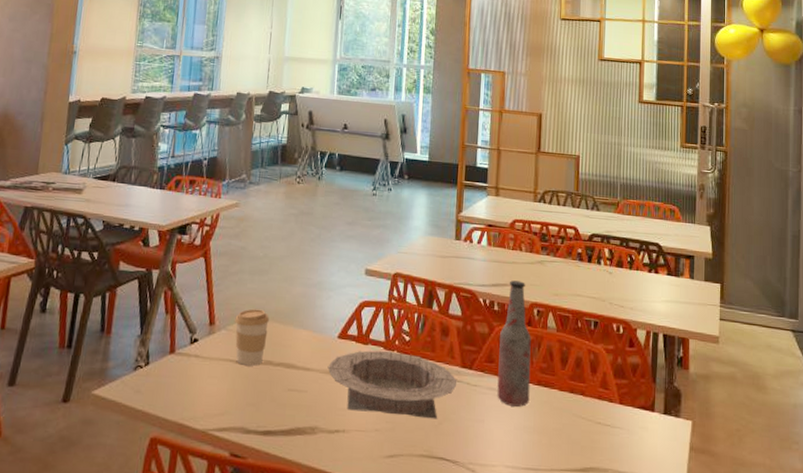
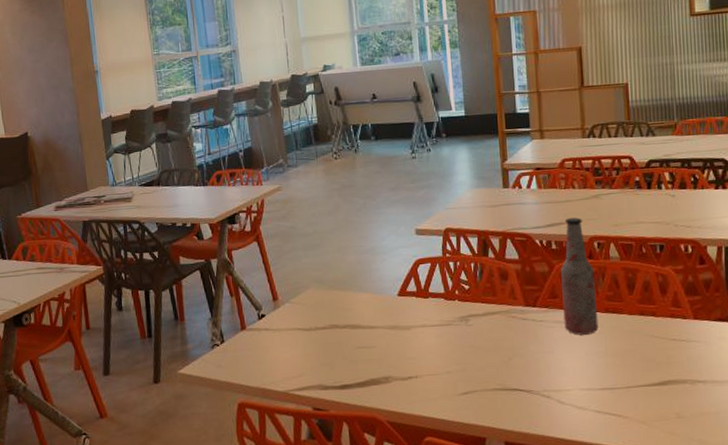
coffee cup: present [235,308,269,366] -> none [296,280,330,332]
bowl: present [327,350,458,419] -> none [392,301,523,358]

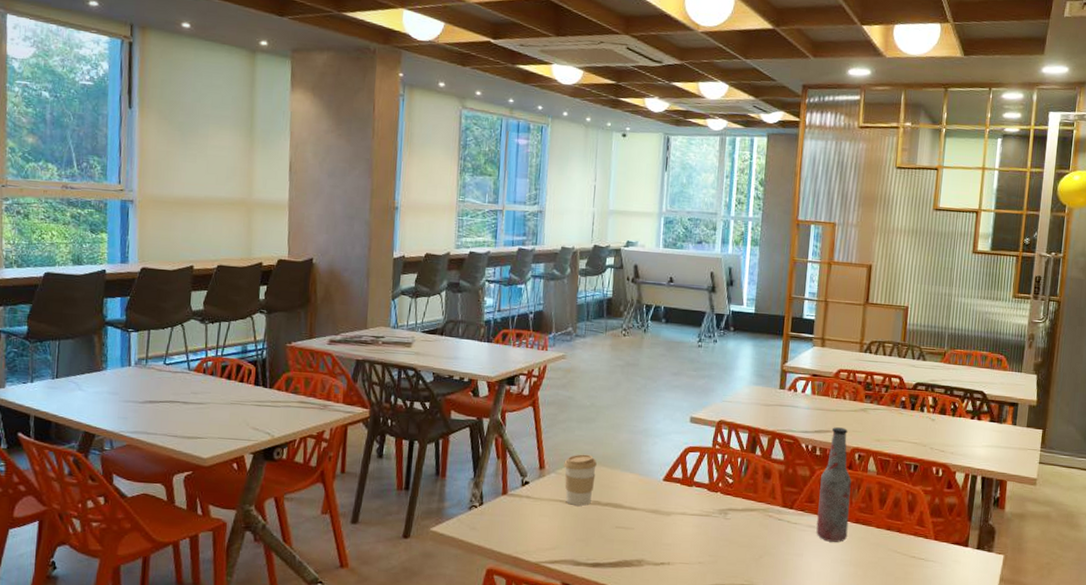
coffee cup: none [296,280,330,332] -> present [564,454,597,506]

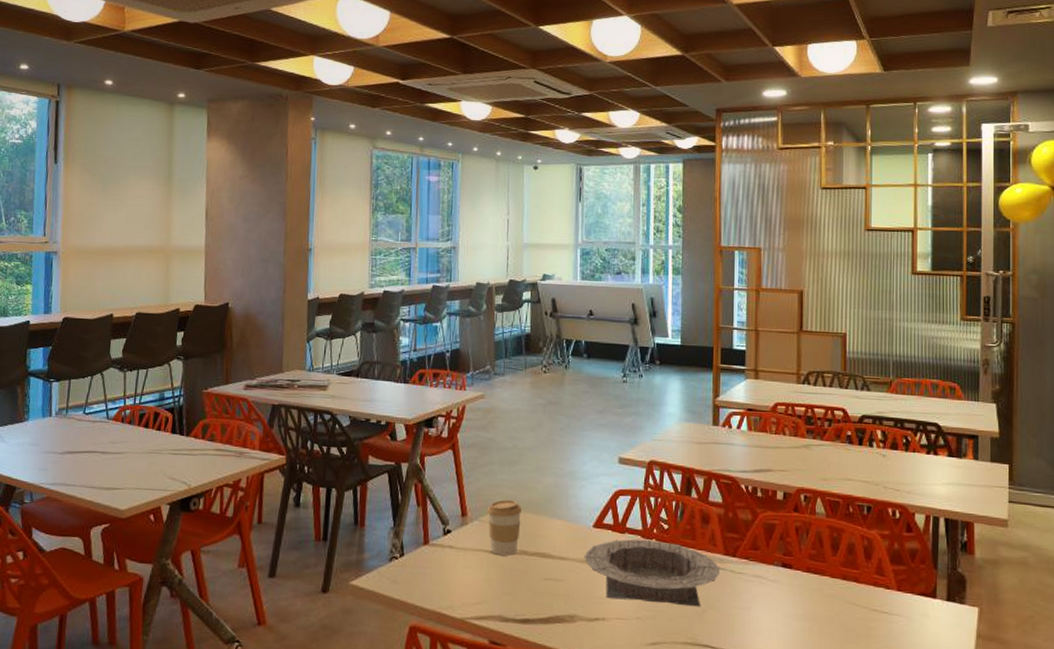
bowl: none [653,491,778,553] -> present [584,539,721,607]
bottle: present [816,427,852,542] -> none [763,466,799,594]

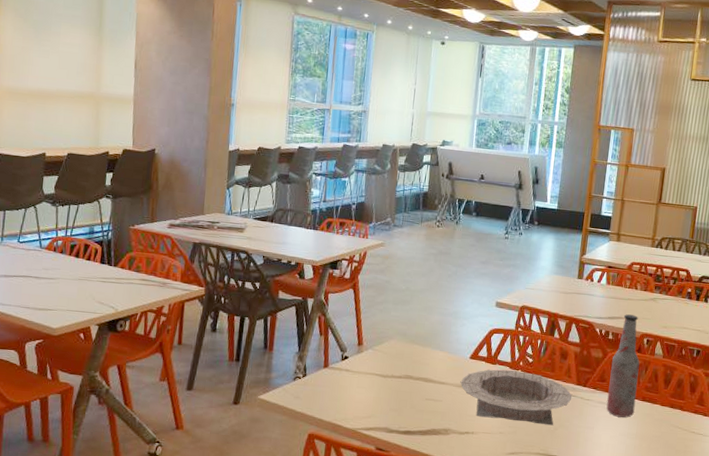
coffee cup: present [487,499,522,556] -> none [380,333,410,379]
bottle: none [763,466,799,594] -> present [606,314,640,418]

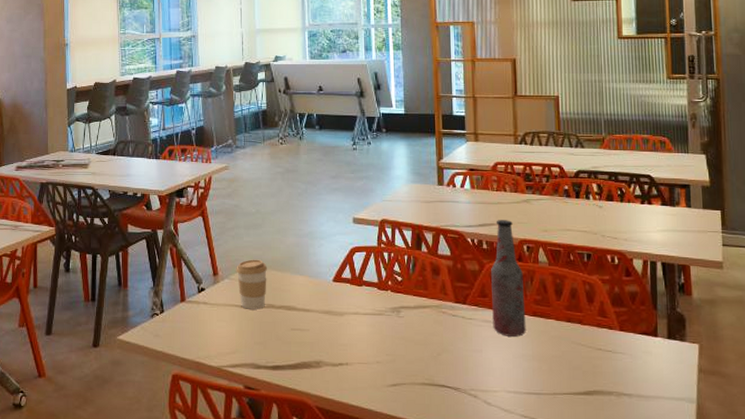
coffee cup: none [380,333,410,379] -> present [236,259,267,310]
bowl: present [460,369,573,426] -> none [326,291,452,351]

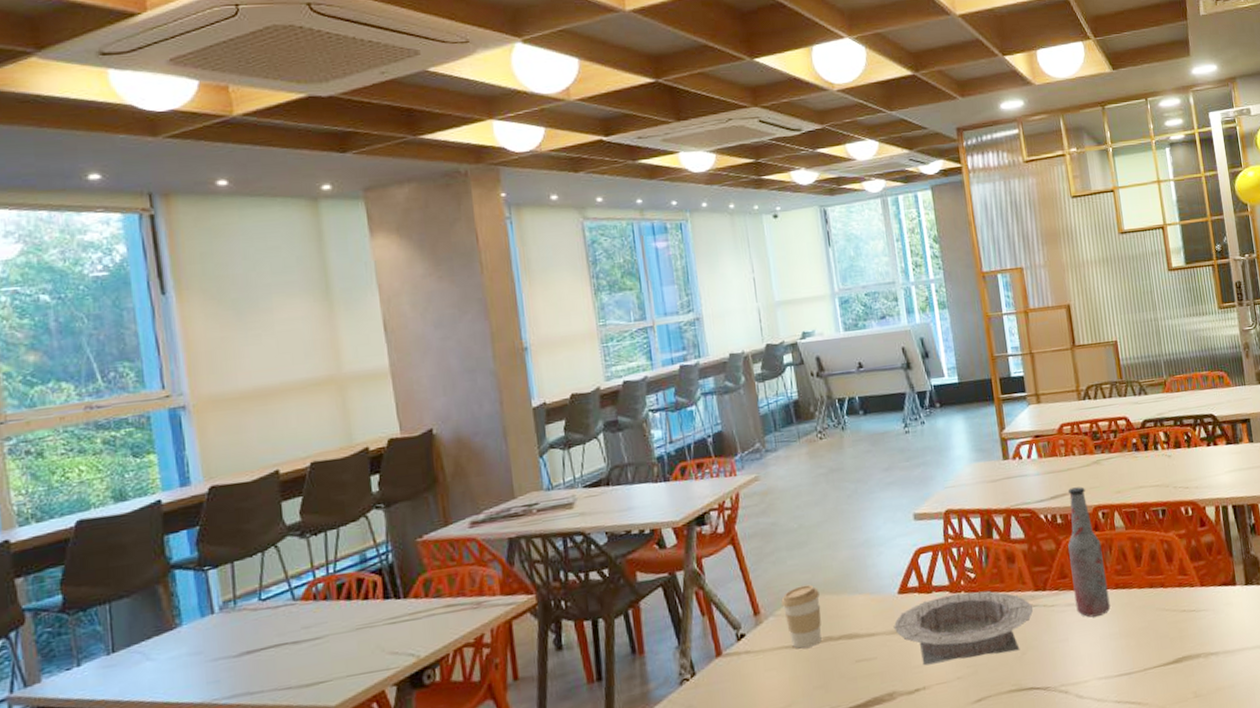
bowl: none [326,291,452,351] -> present [893,591,1033,666]

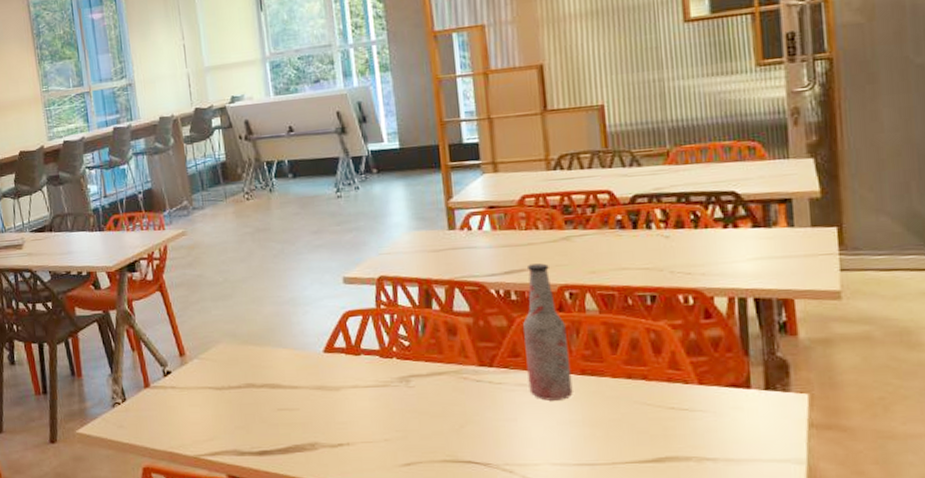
coffee cup: present [781,584,822,649] -> none [205,334,244,391]
bowl: present [893,591,1033,666] -> none [317,358,476,423]

